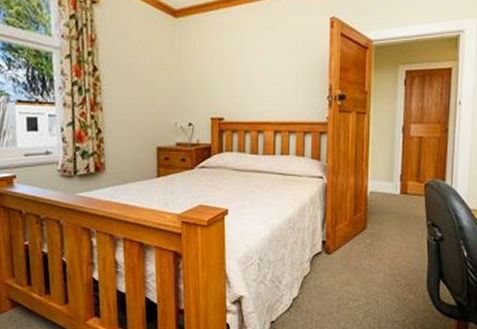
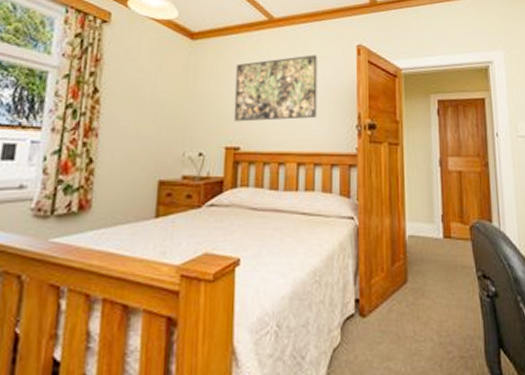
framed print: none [216,29,292,95] -> present [233,55,317,122]

